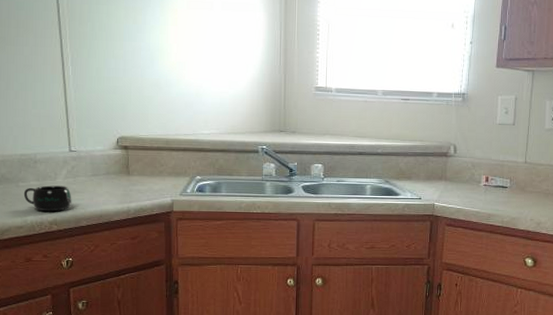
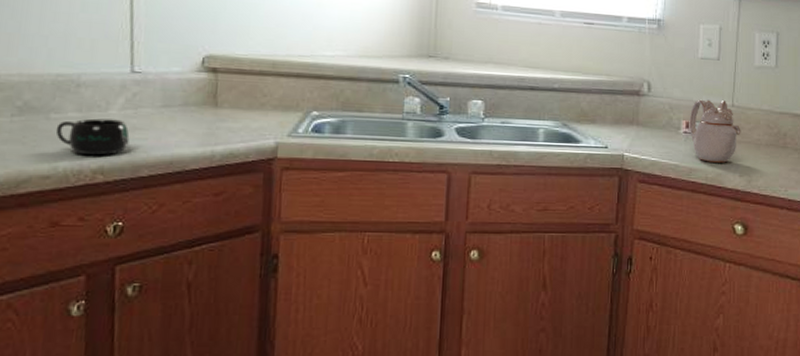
teapot: none [488,158,533,209] -> present [689,99,741,163]

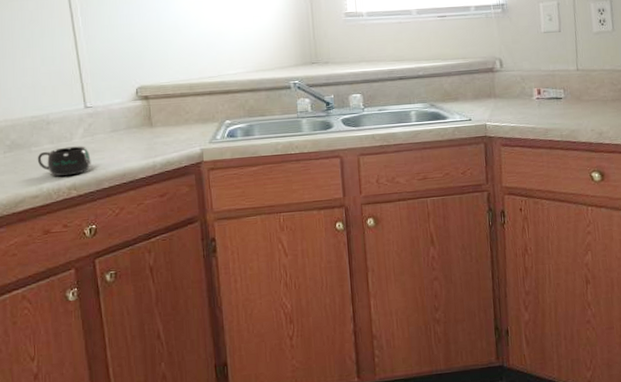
teapot: present [689,99,741,163] -> none [540,66,588,122]

